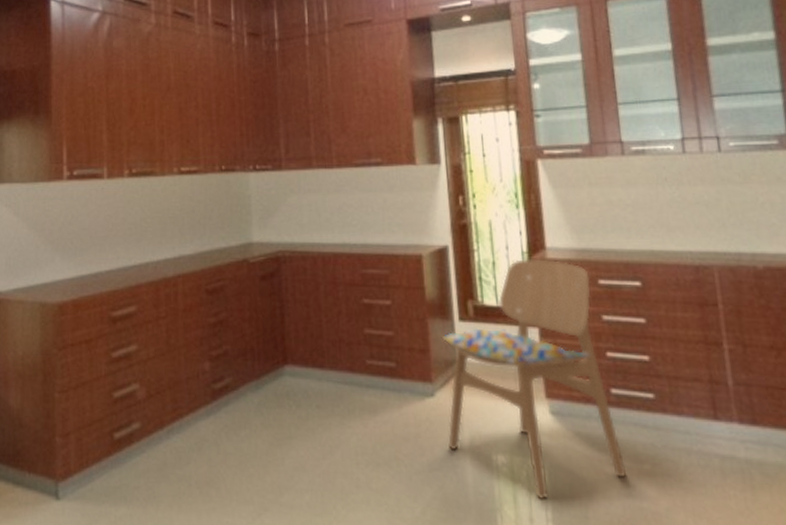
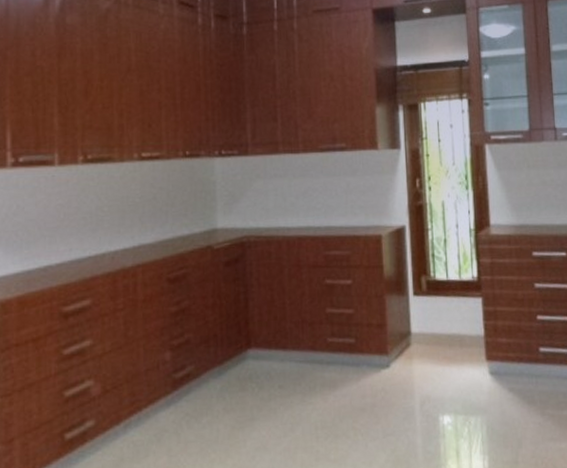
dining chair: present [442,259,627,500] -> none [398,235,550,452]

